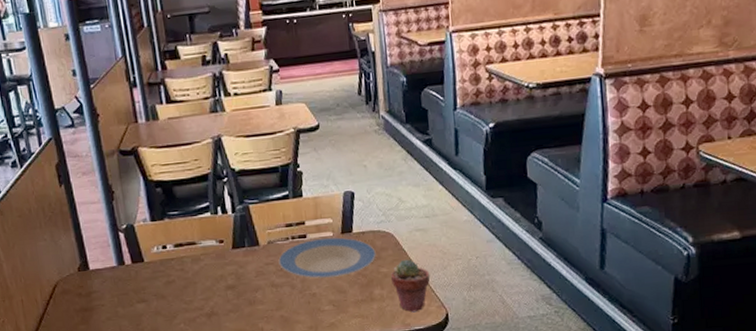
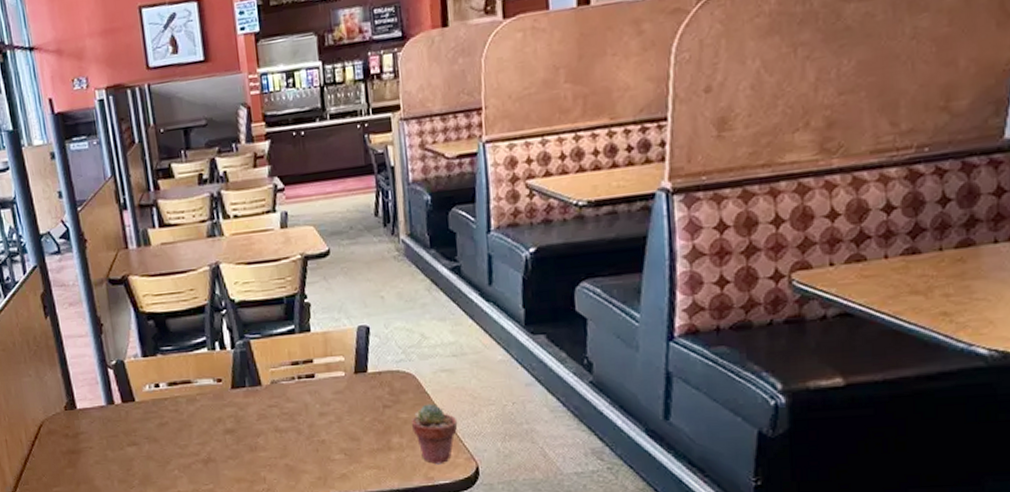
plate: present [278,237,376,279] -> none [283,377,395,424]

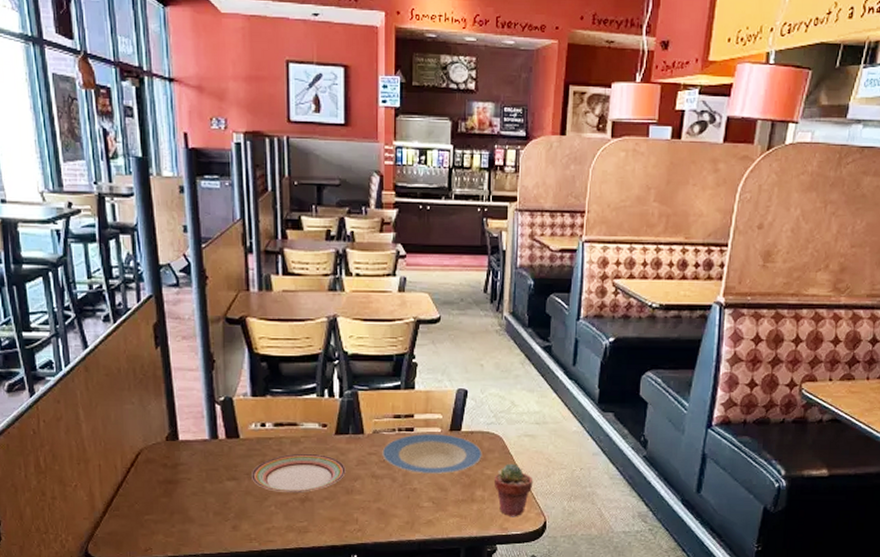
plate: none [151,411,247,455] -> present [252,453,346,494]
plate: none [283,377,395,424] -> present [382,433,482,474]

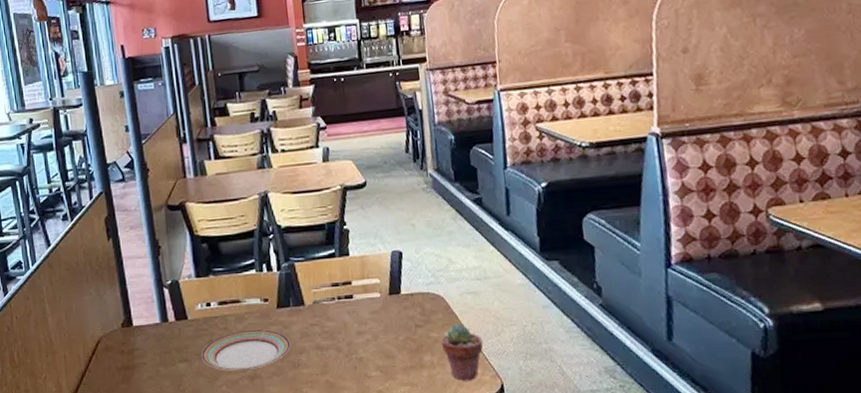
plate: present [382,433,482,474] -> none [324,298,426,342]

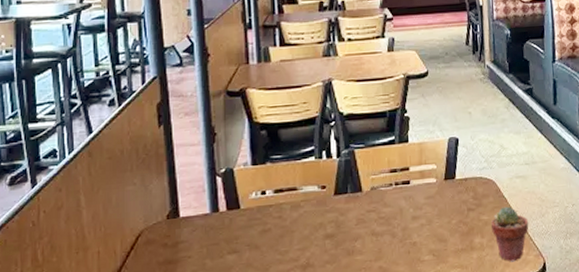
plate: present [201,329,291,372] -> none [252,217,346,261]

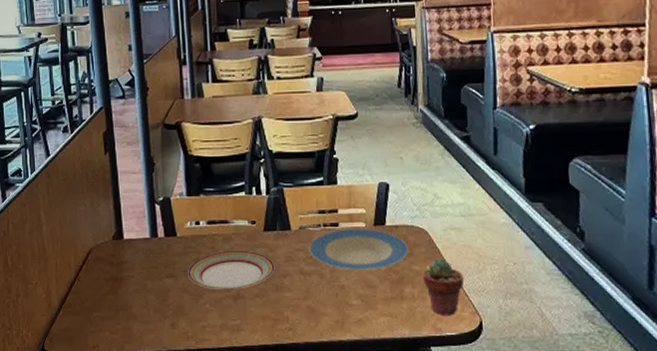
plate: none [252,217,346,261] -> present [188,250,275,291]
plate: none [380,183,478,227] -> present [309,228,409,270]

